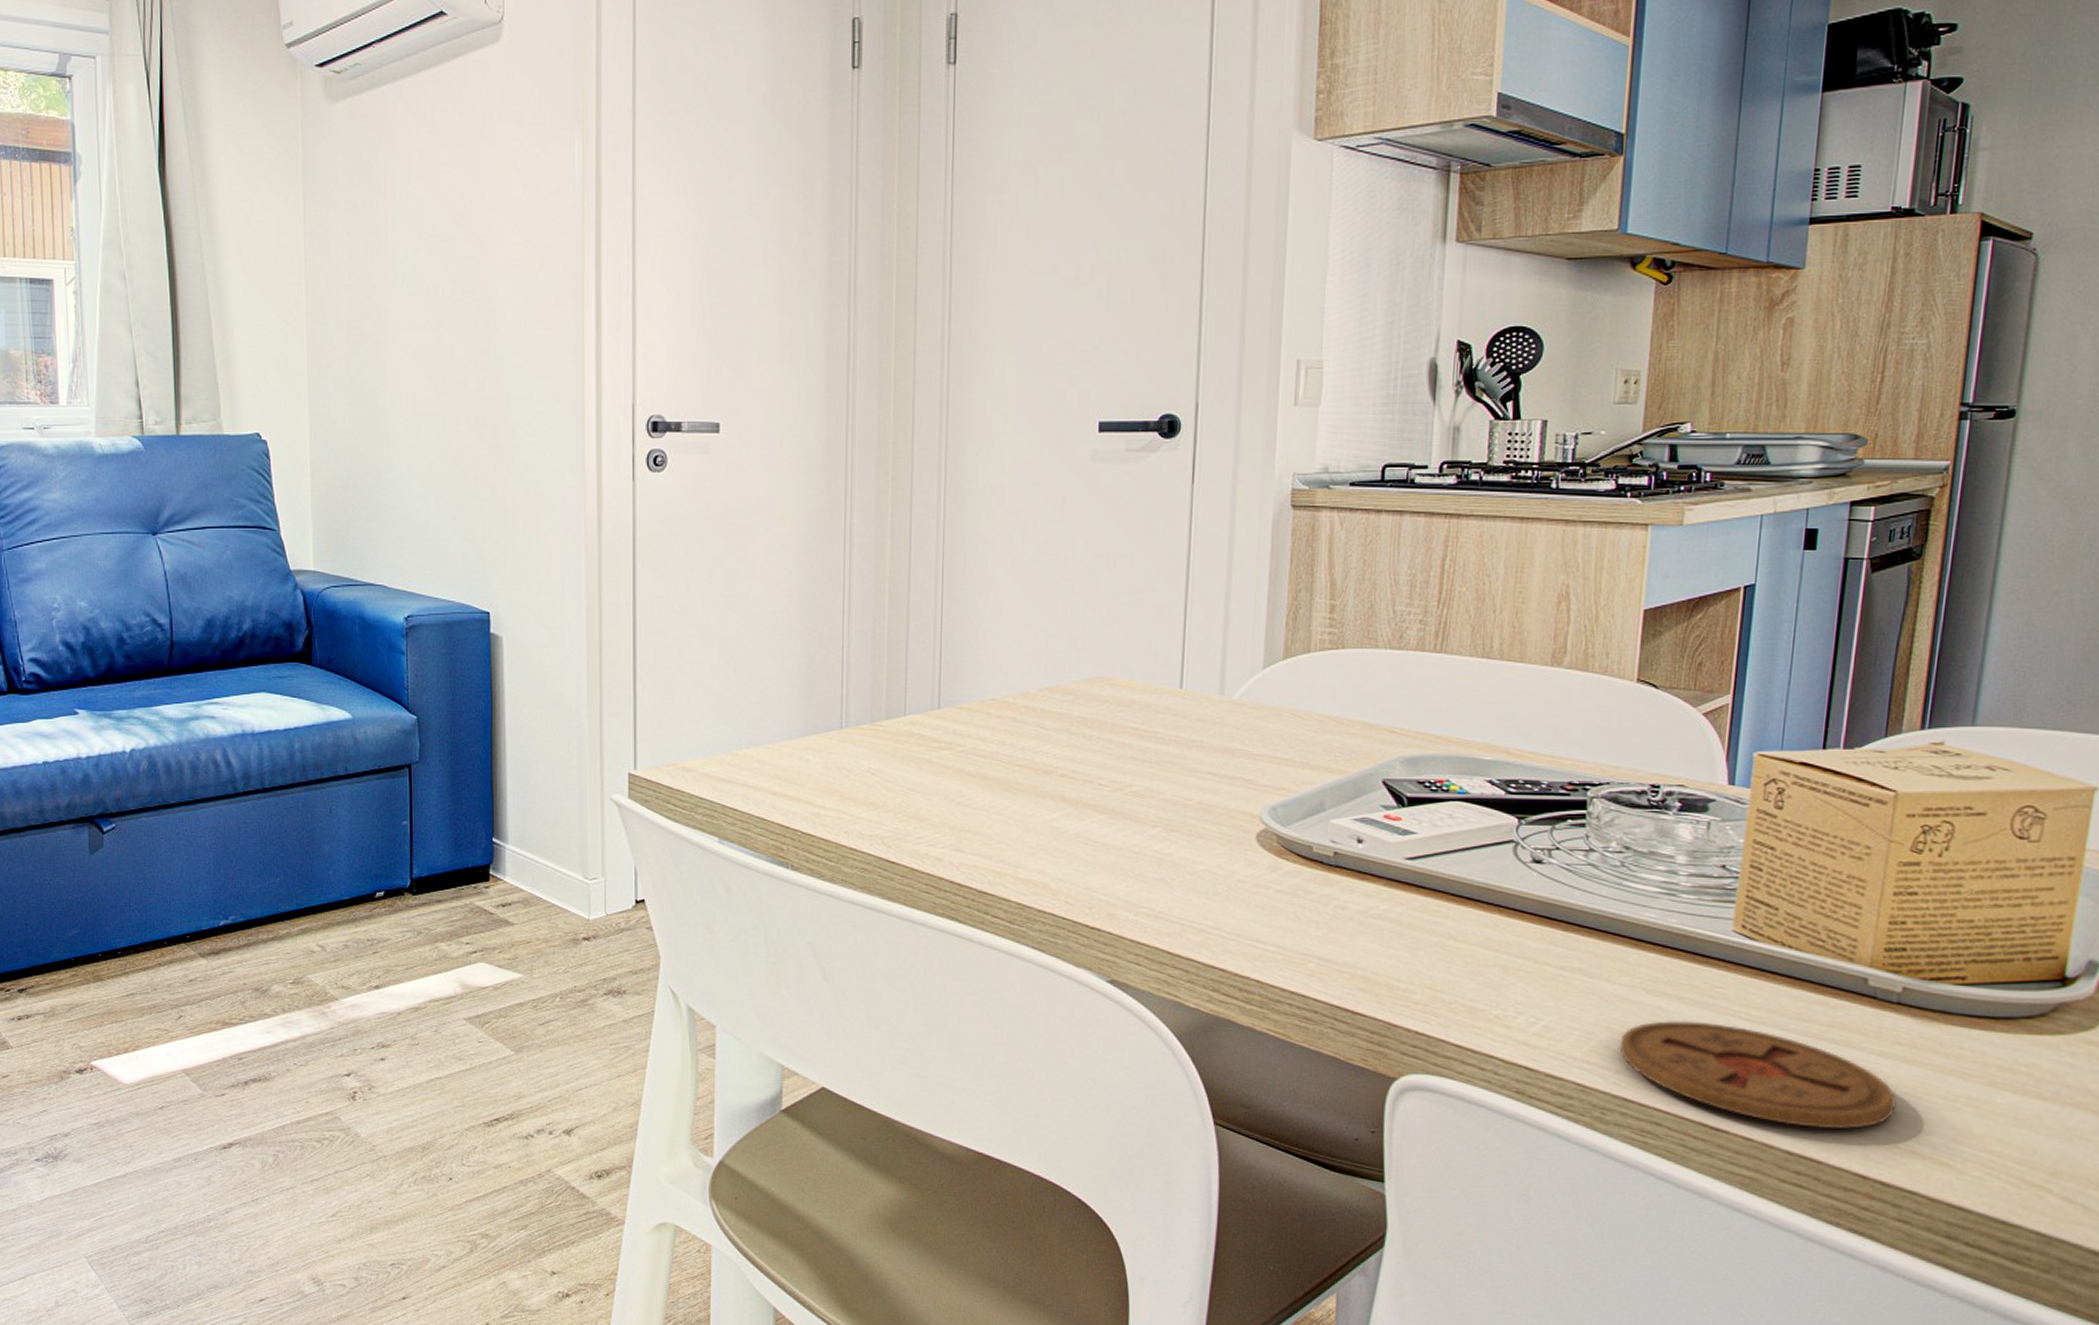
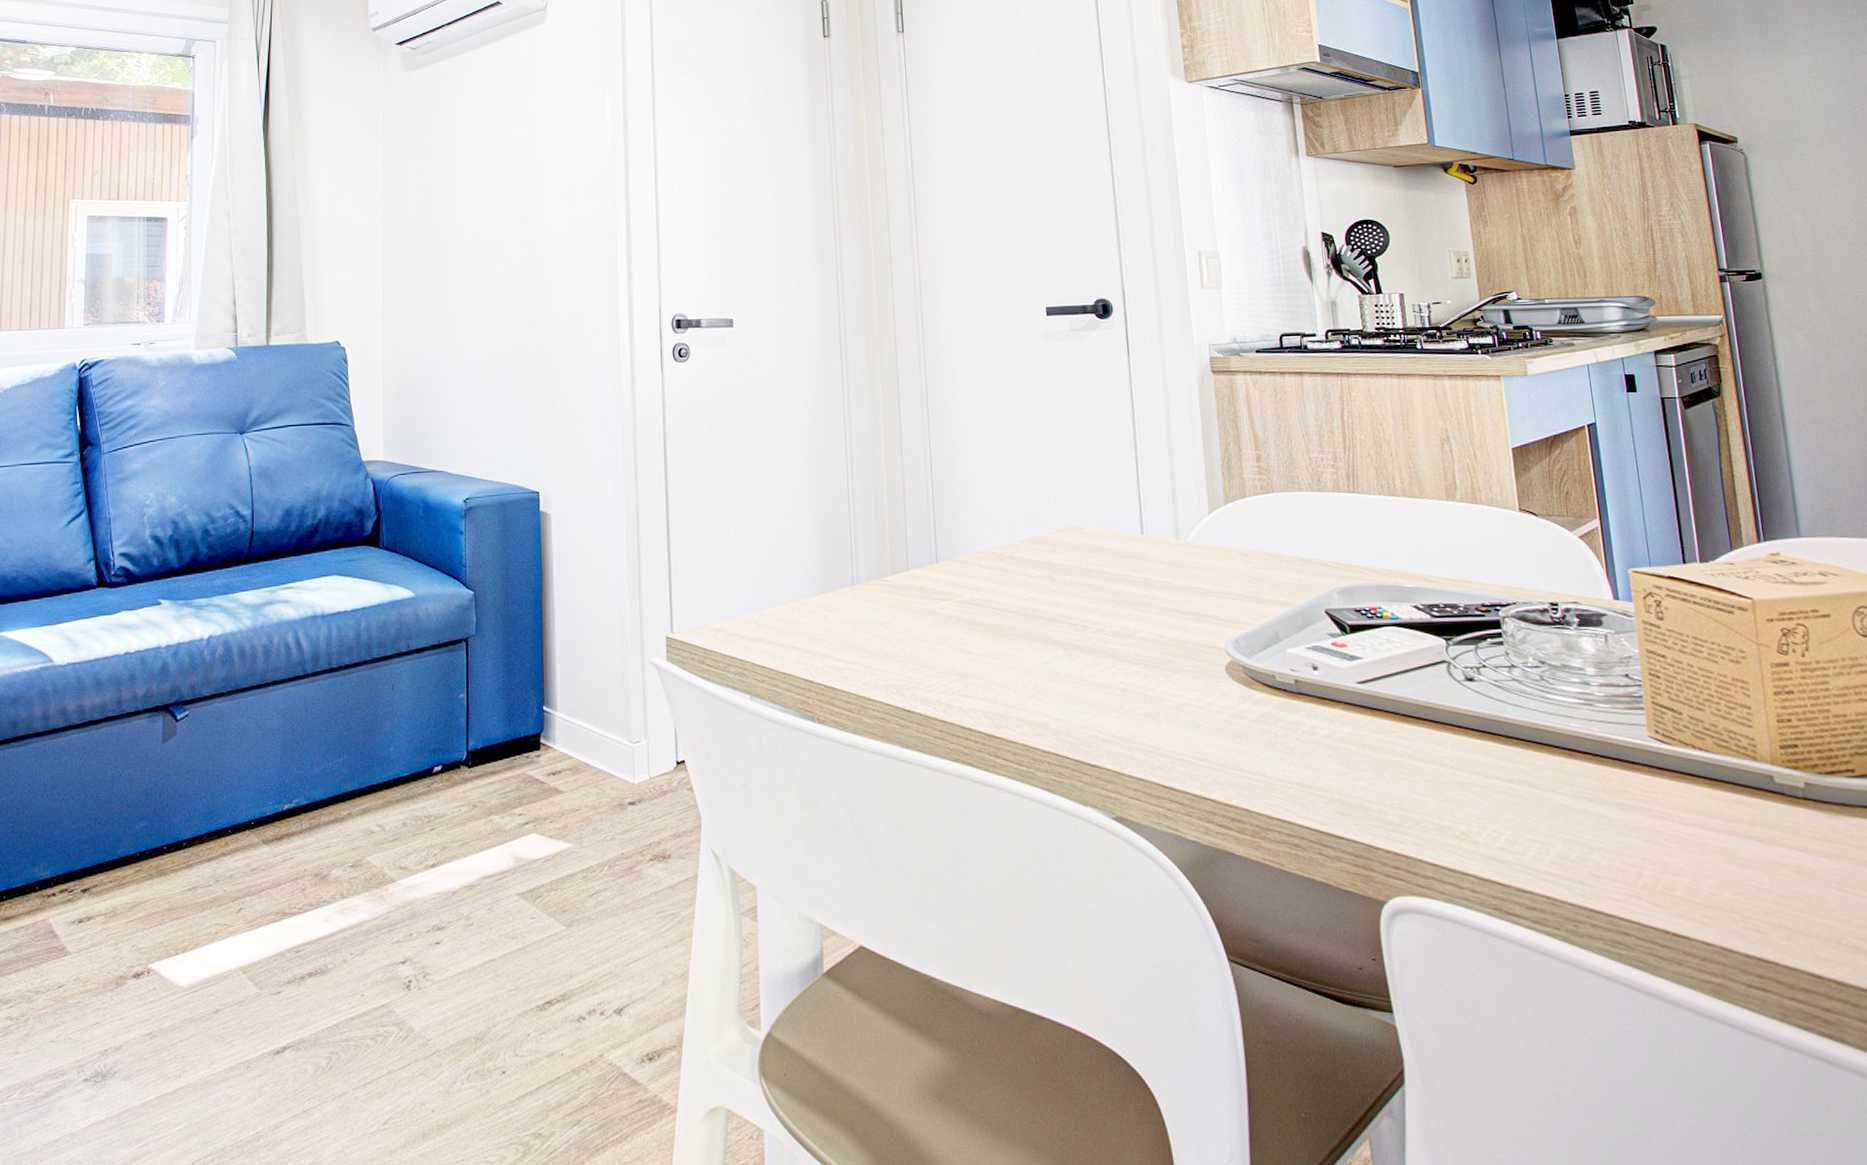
coaster: present [1619,1021,1896,1129] -> none [1575,827,1829,930]

